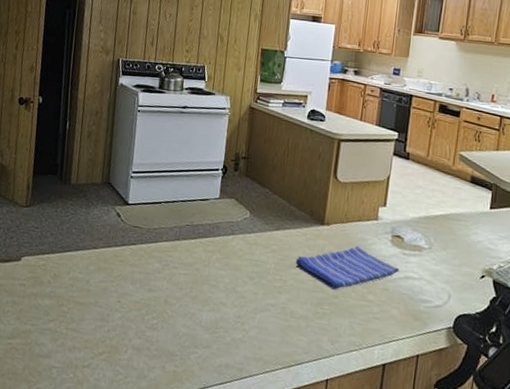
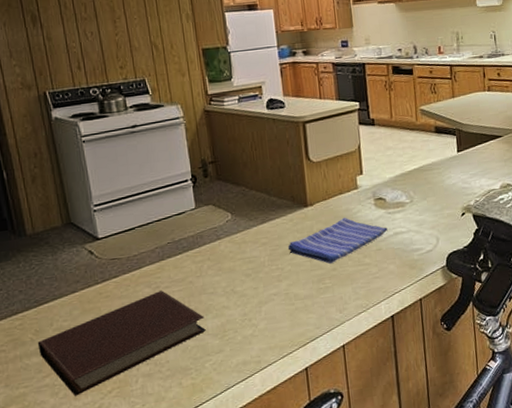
notebook: none [52,269,202,348] -> present [37,291,206,396]

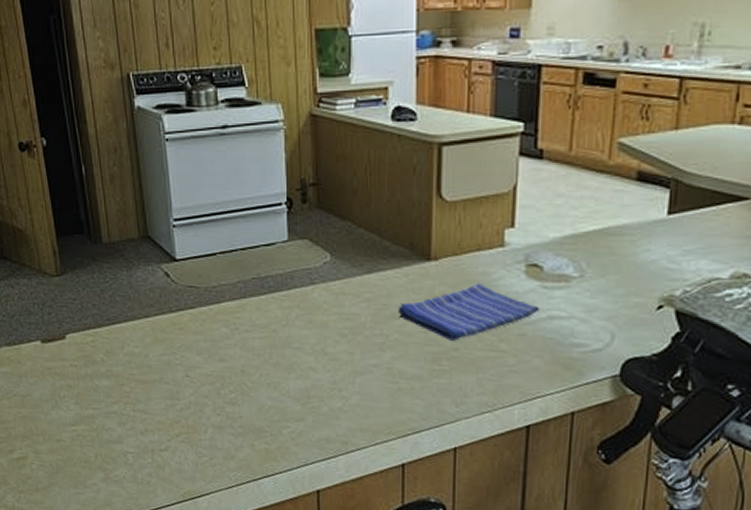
notebook: present [37,291,206,396] -> none [108,334,287,431]

